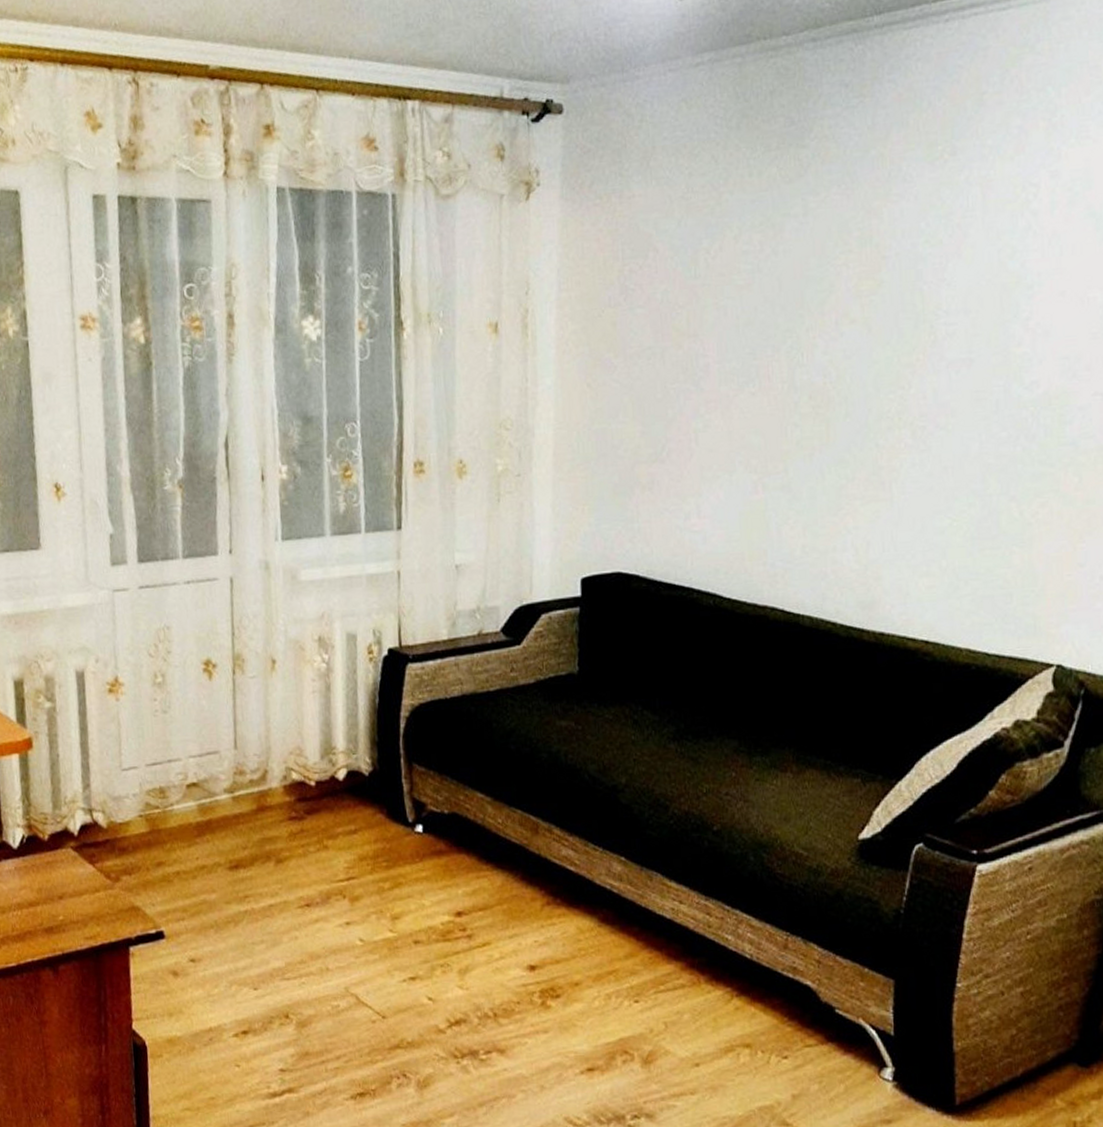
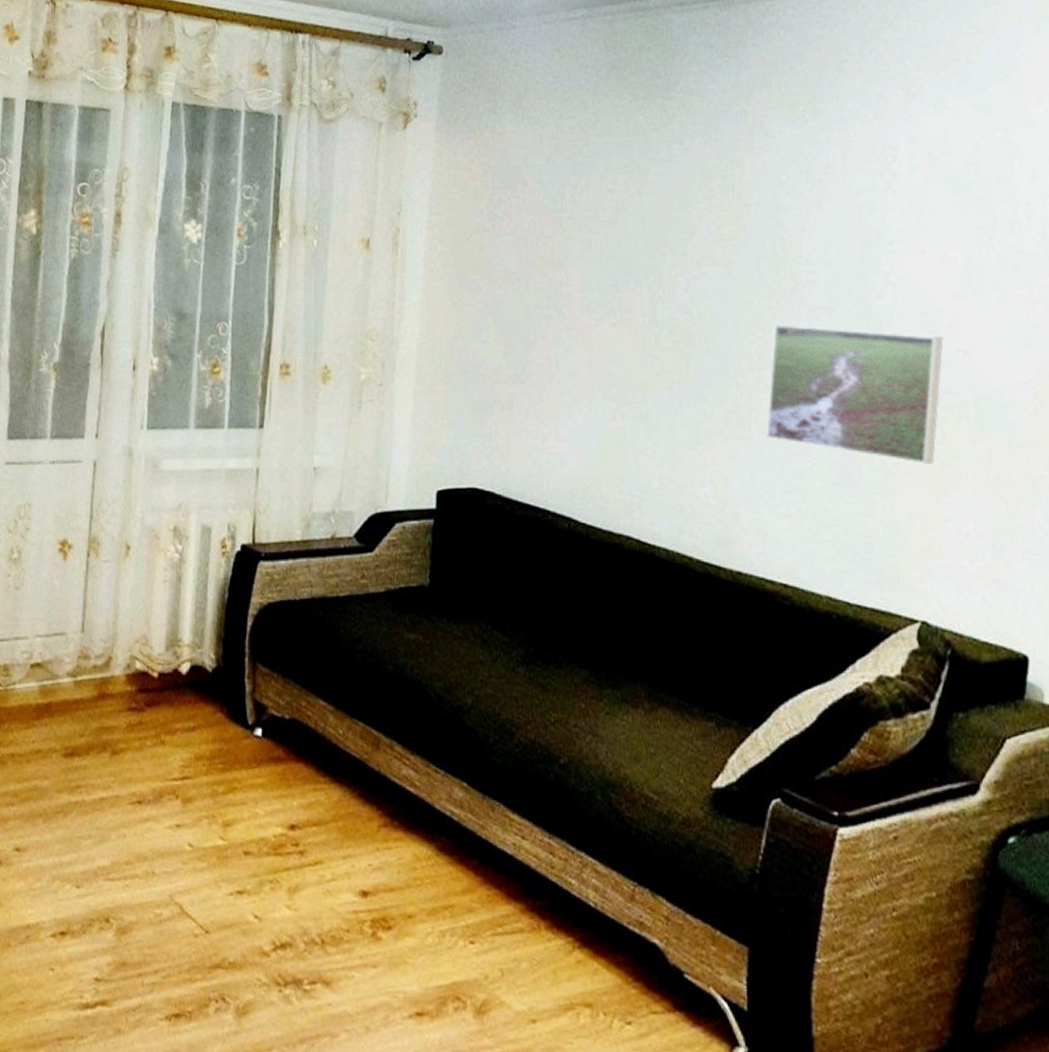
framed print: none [907,379,1082,512] -> present [766,323,944,464]

